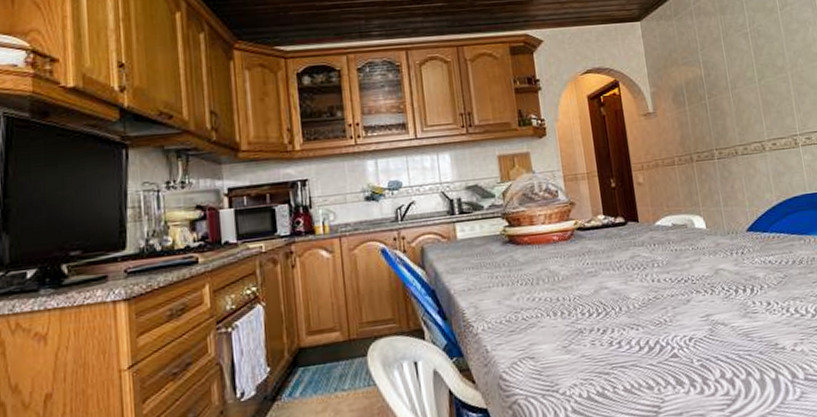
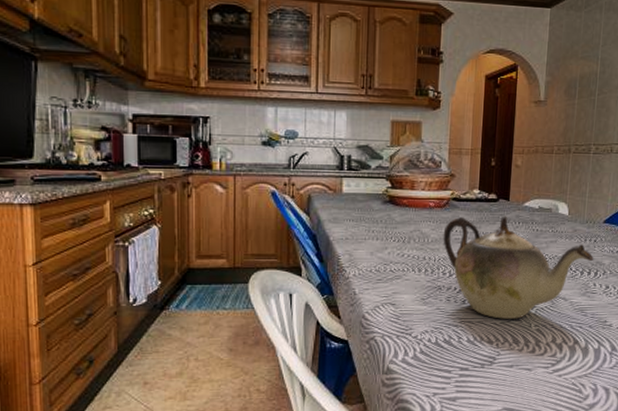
teapot: none [573,239,745,359] -> present [443,216,593,319]

